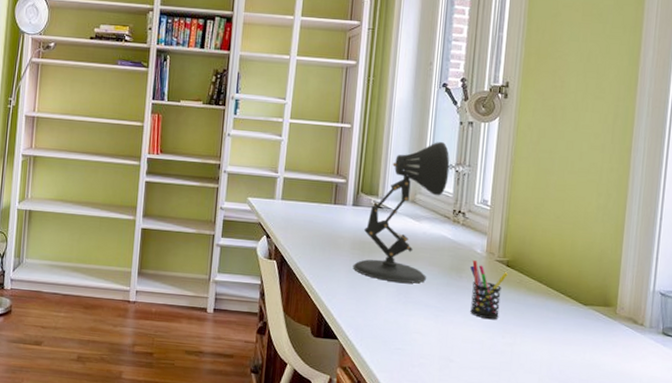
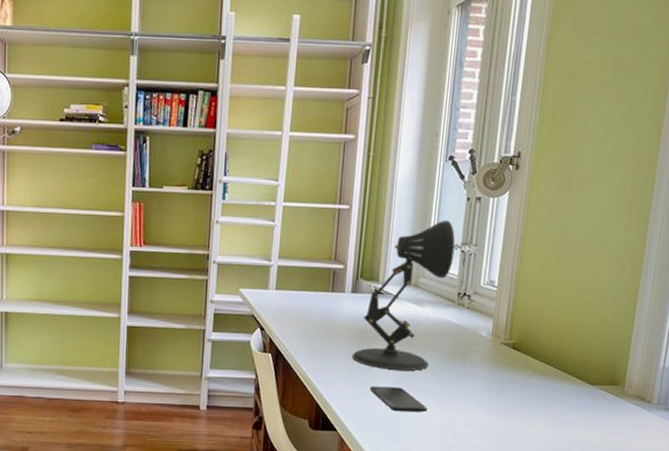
smartphone: none [369,296,426,325] -> present [369,386,428,412]
pen holder: present [469,260,508,320] -> none [474,344,513,404]

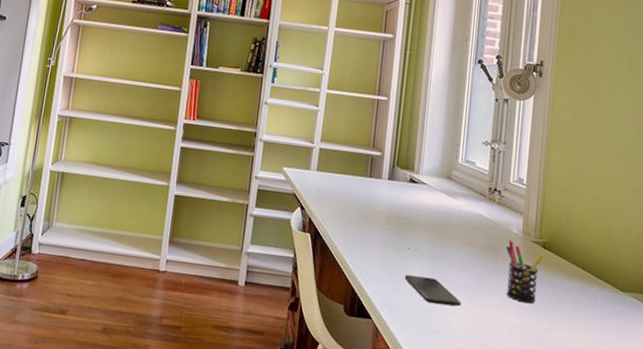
desk lamp: present [351,219,456,371] -> none [387,117,486,263]
pen holder: none [474,344,513,404] -> present [505,241,544,304]

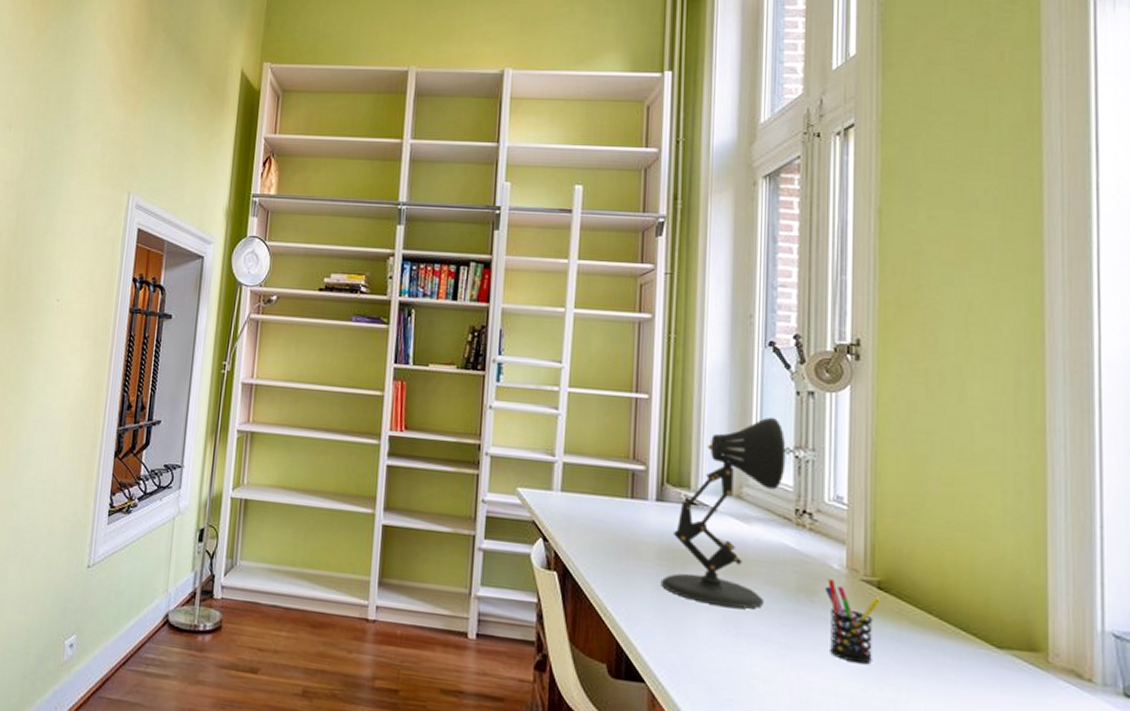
desk lamp: none [387,117,486,263] -> present [660,416,786,609]
smartphone: present [404,275,462,306] -> none [686,625,767,667]

